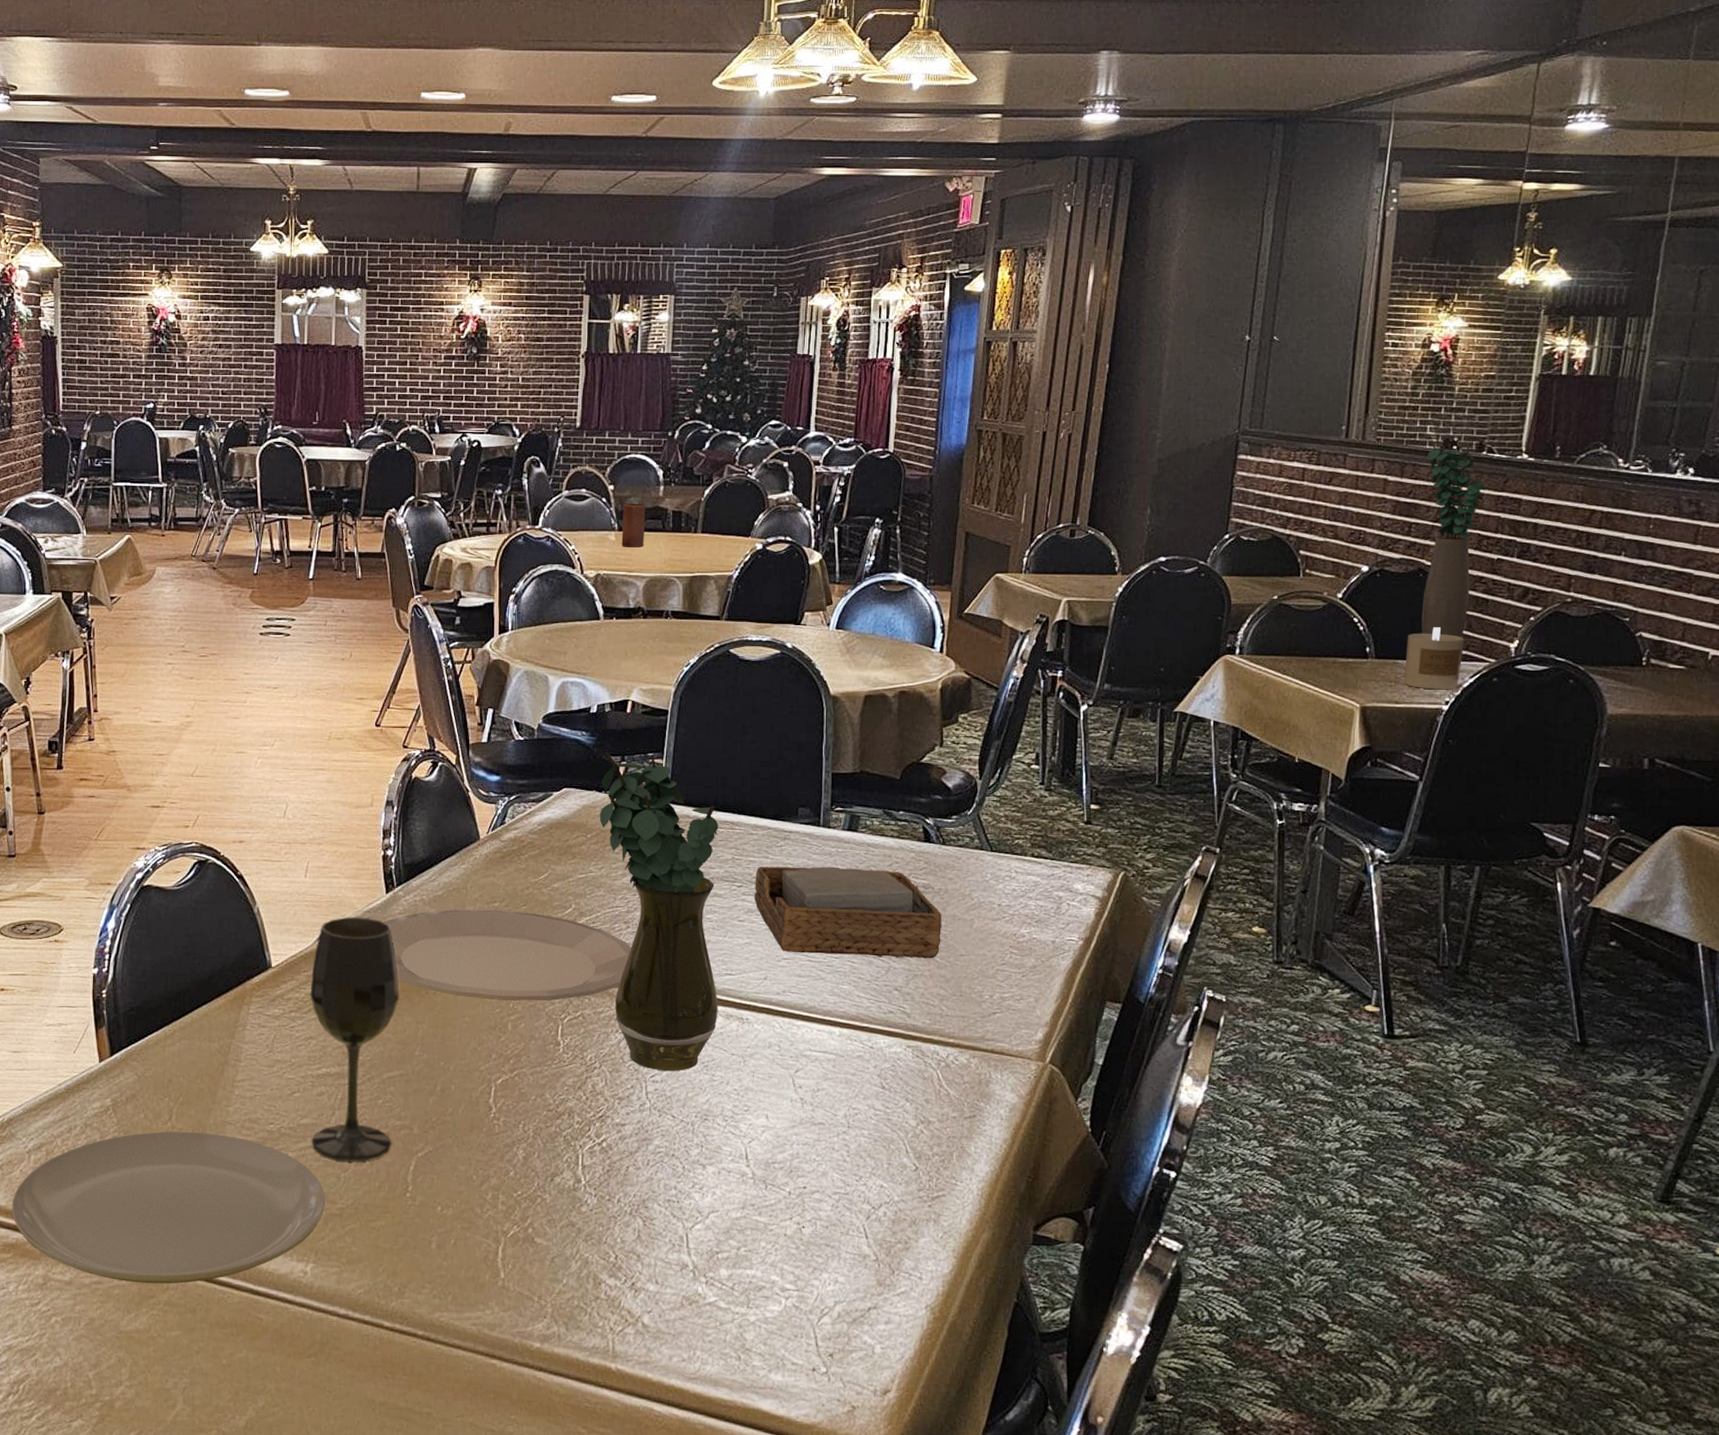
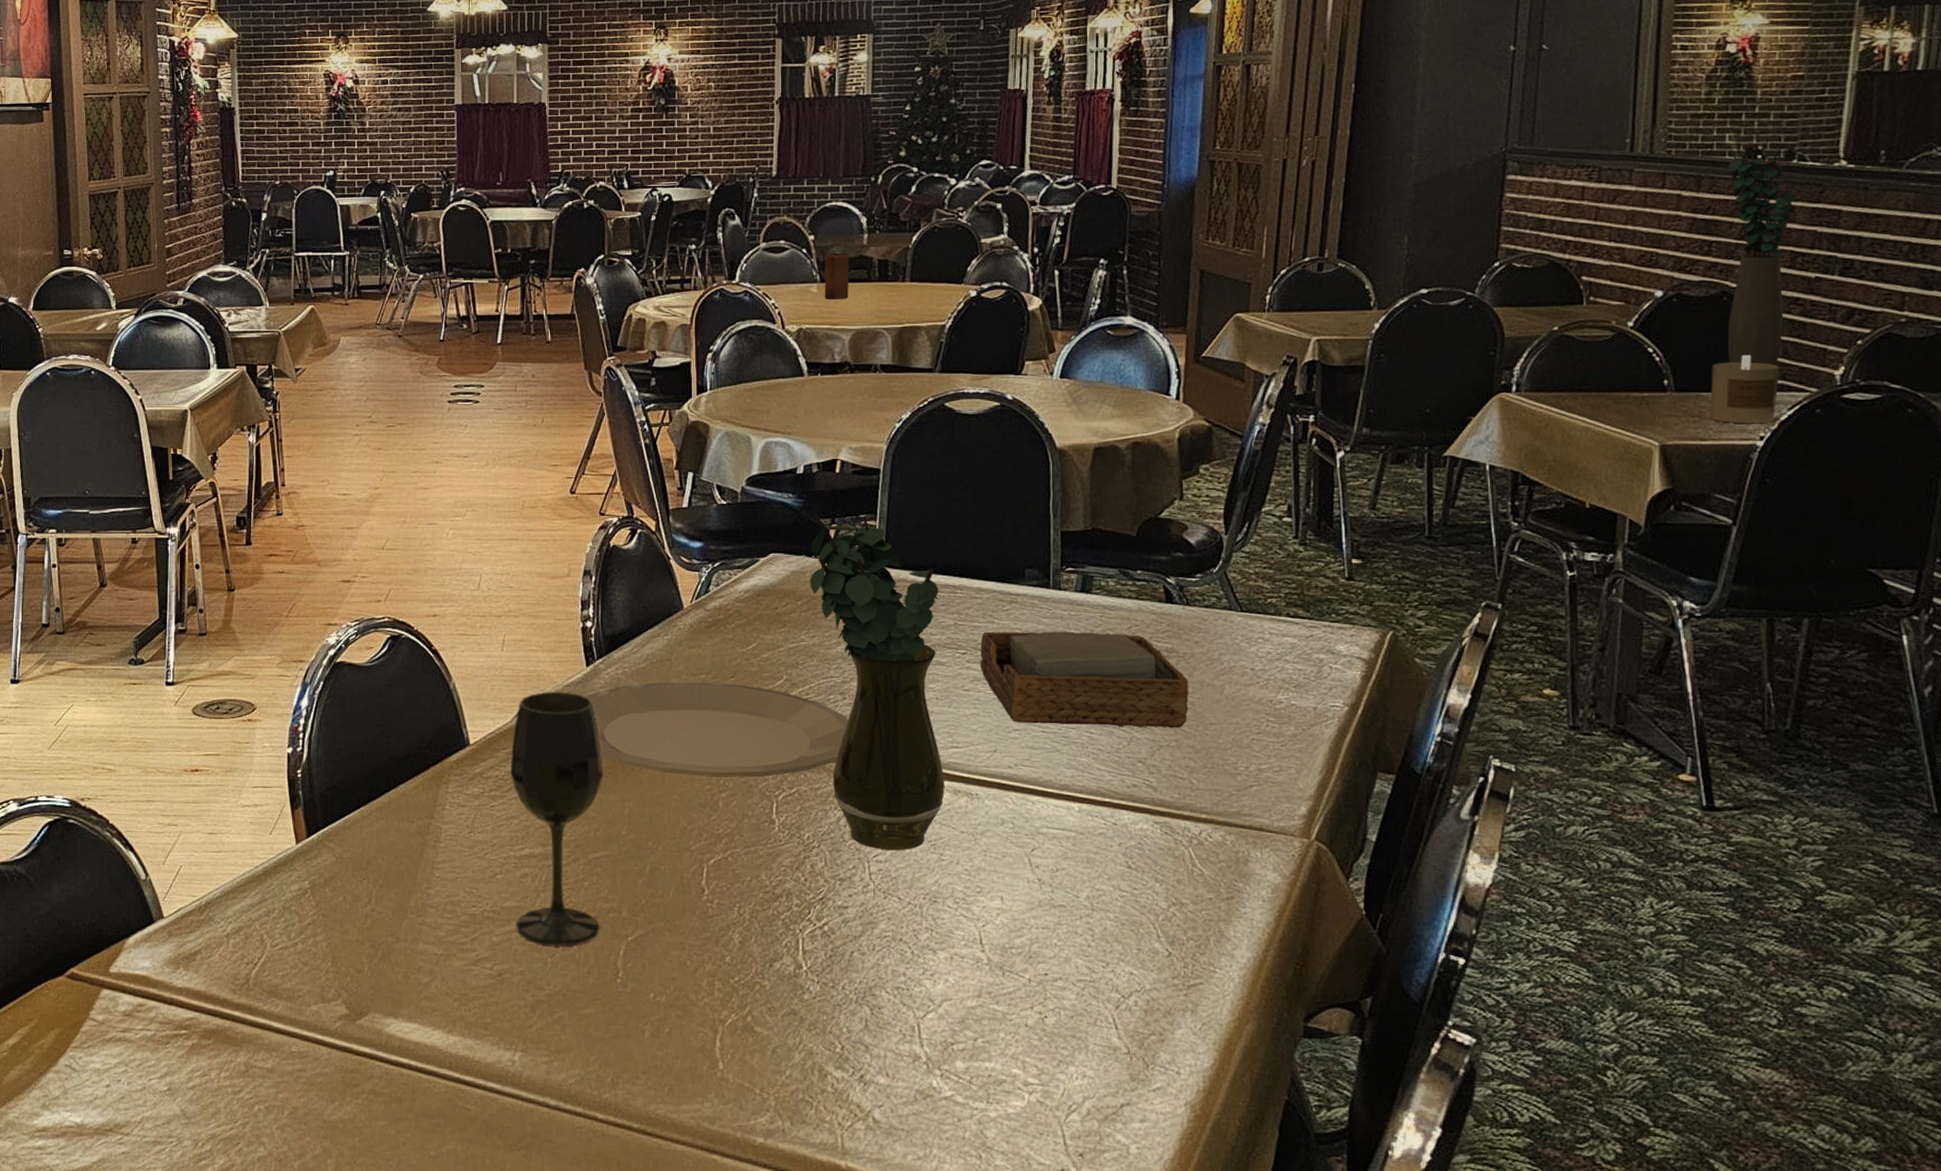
plate: present [11,1131,325,1284] -> none [211,915,532,1073]

